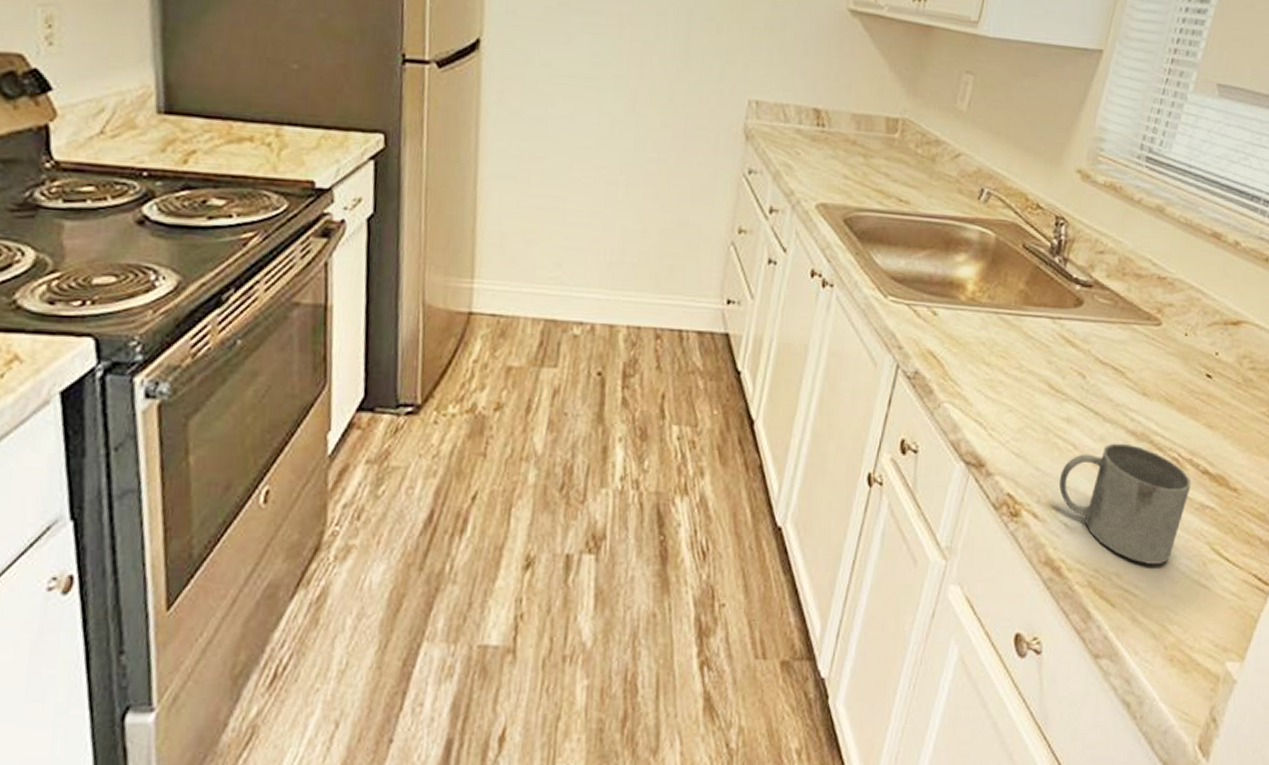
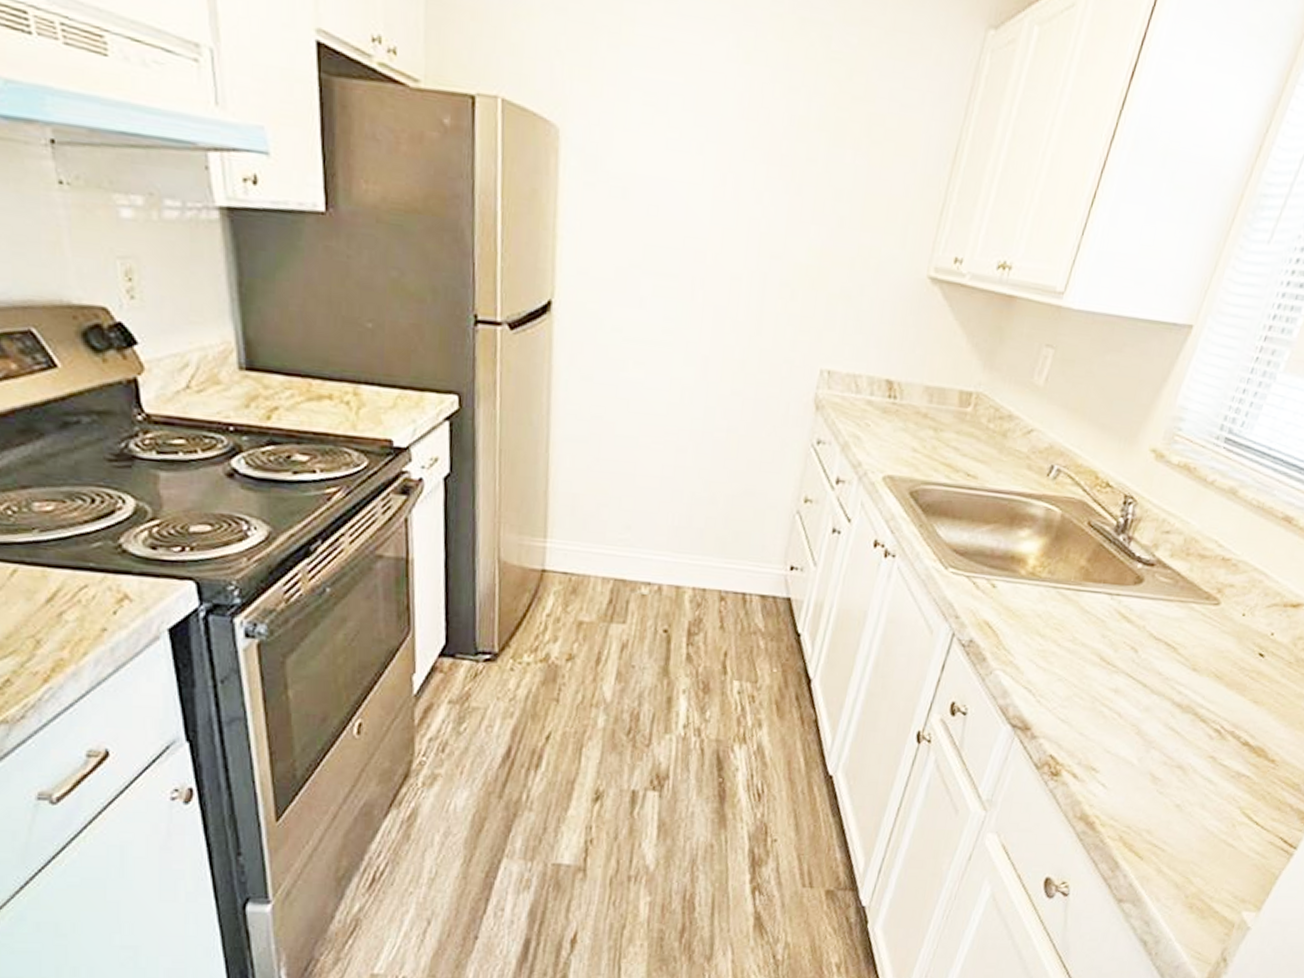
mug: present [1059,443,1191,564] -> none [1101,713,1231,824]

